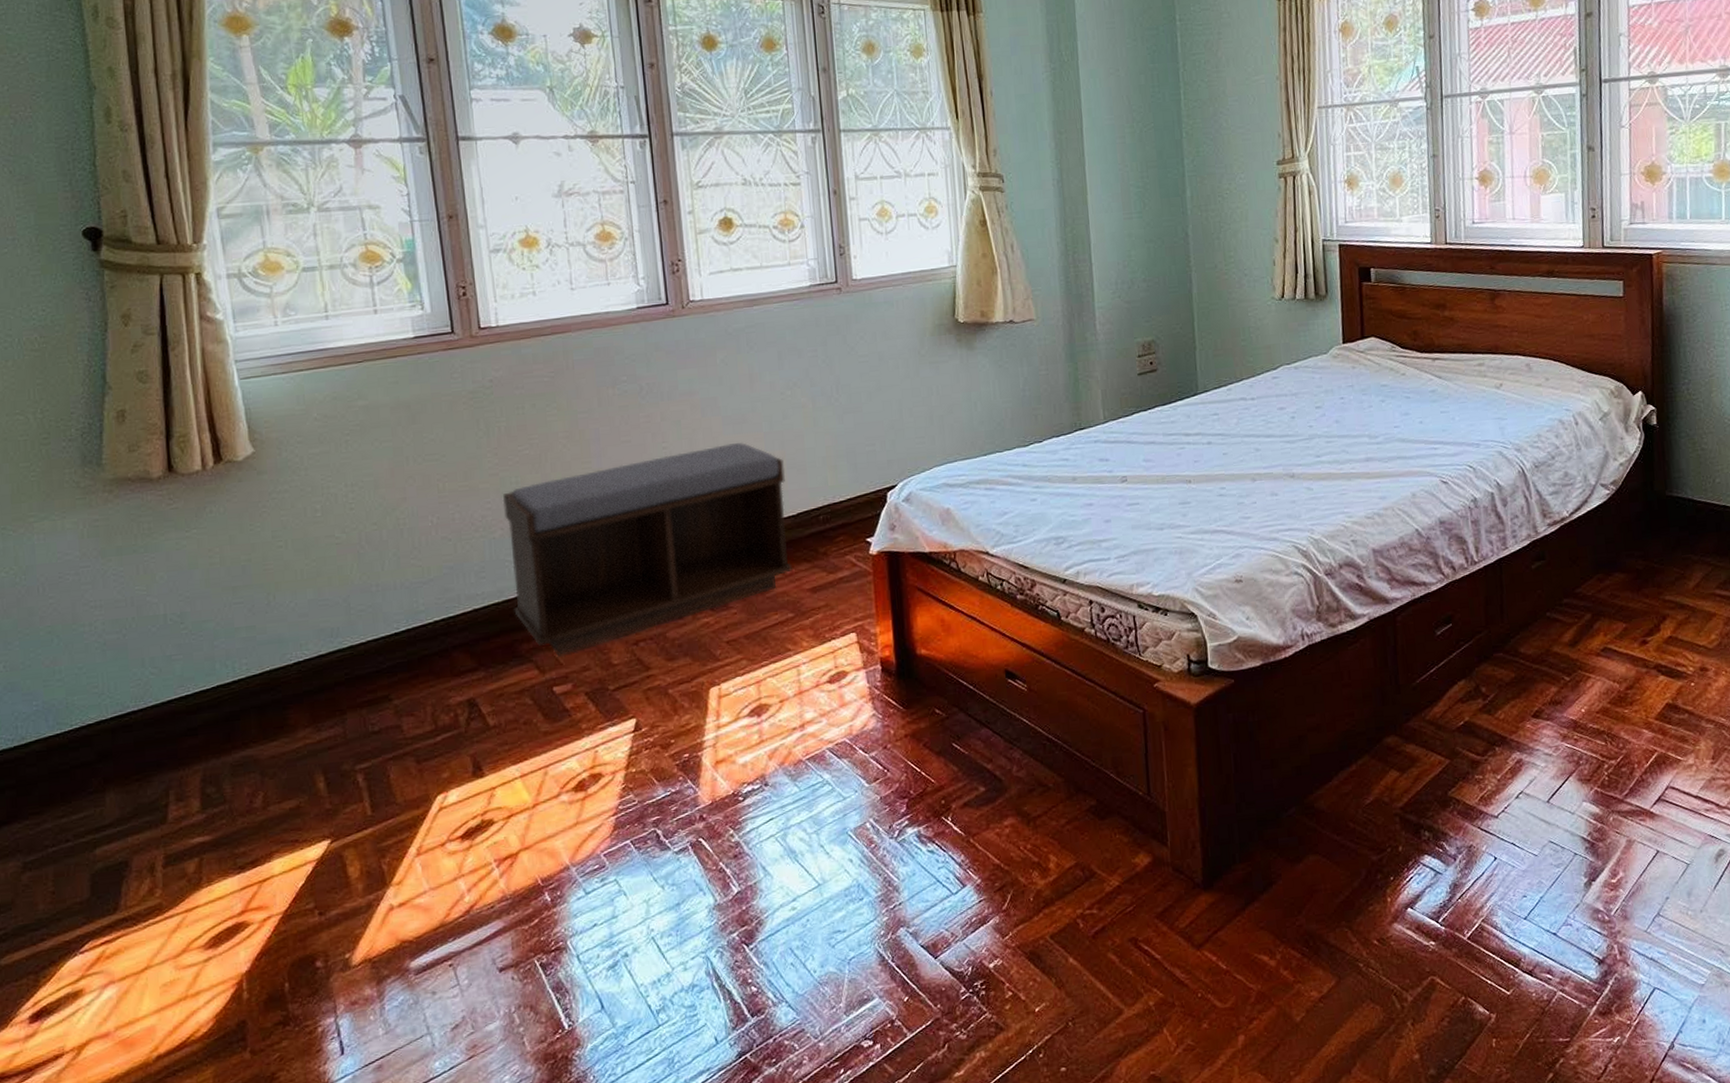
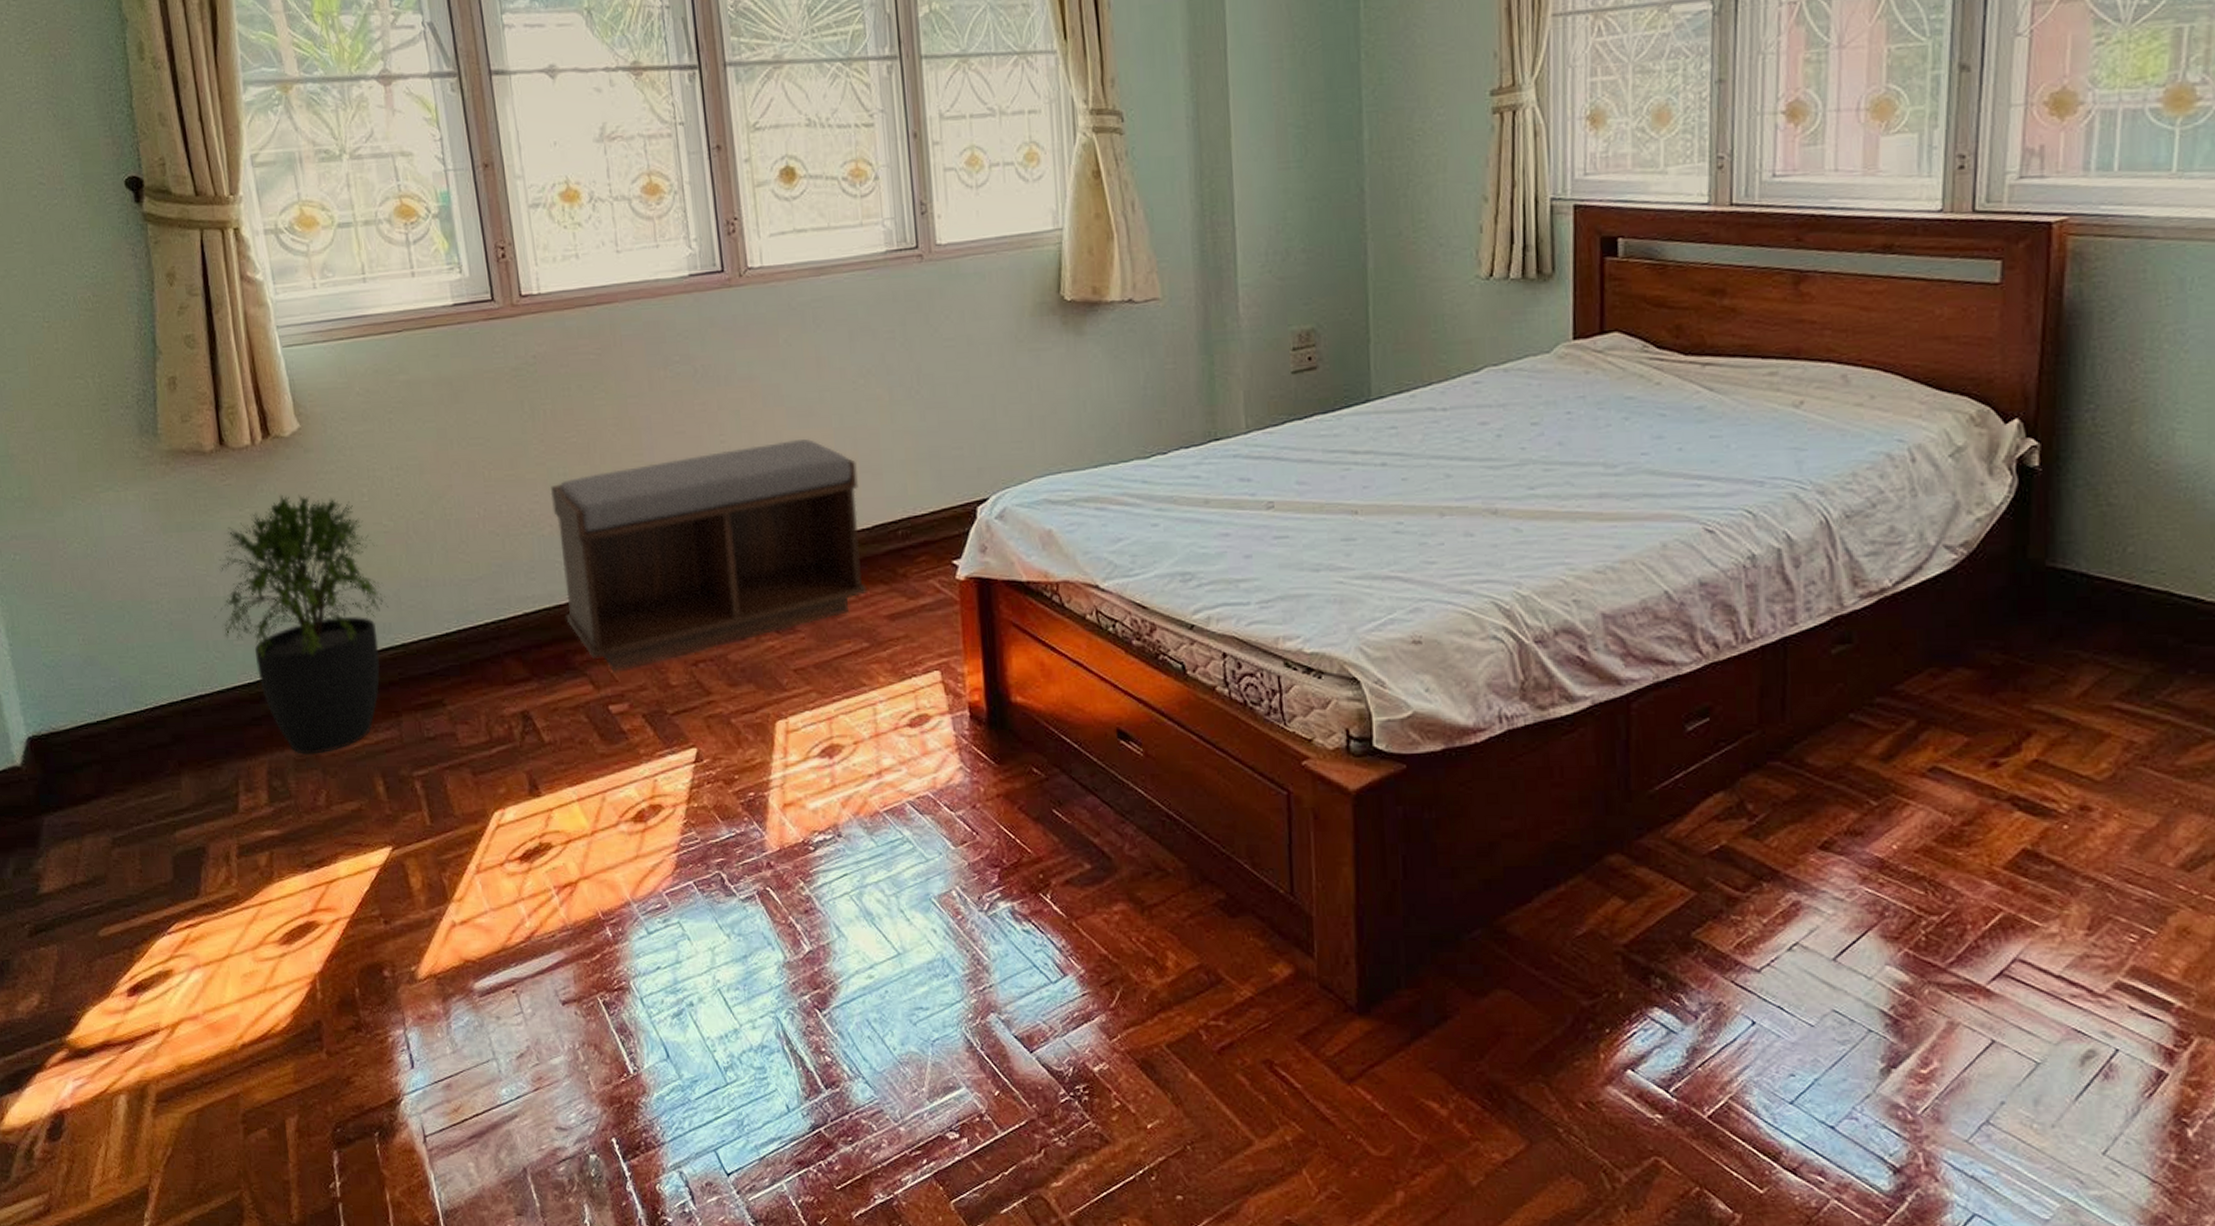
potted plant: none [151,513,338,759] -> present [213,494,389,755]

